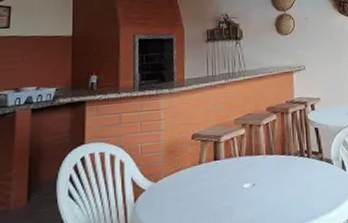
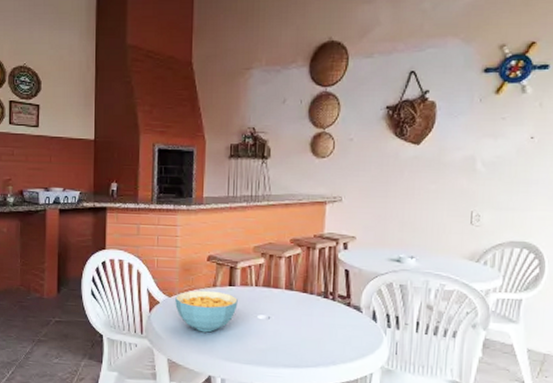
cereal bowl: none [161,167,224,213] -> present [175,290,238,333]

